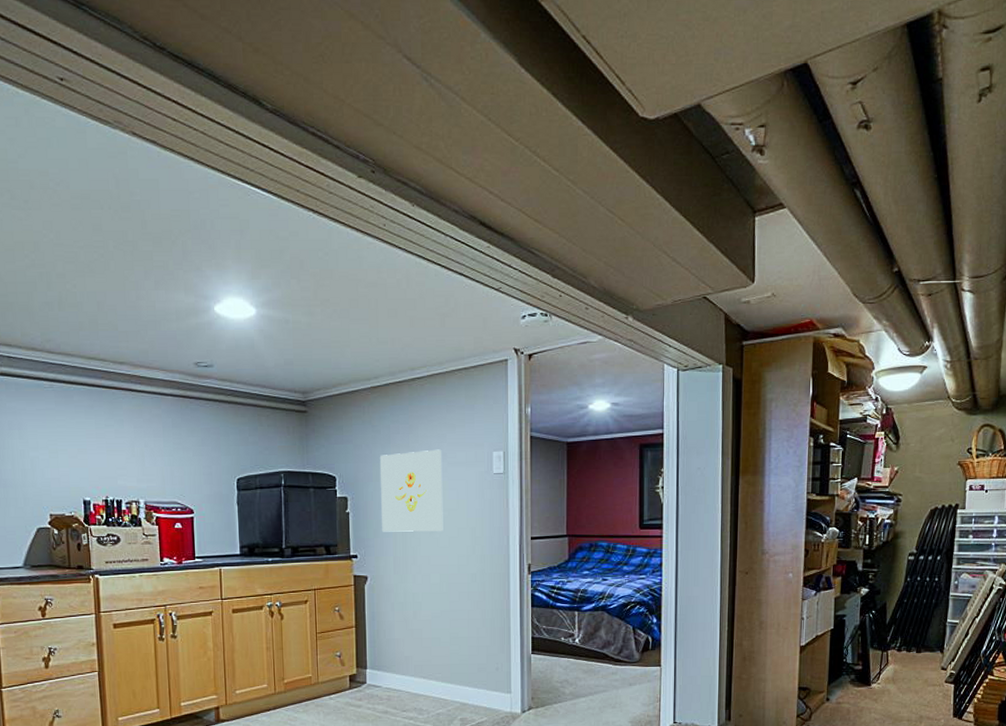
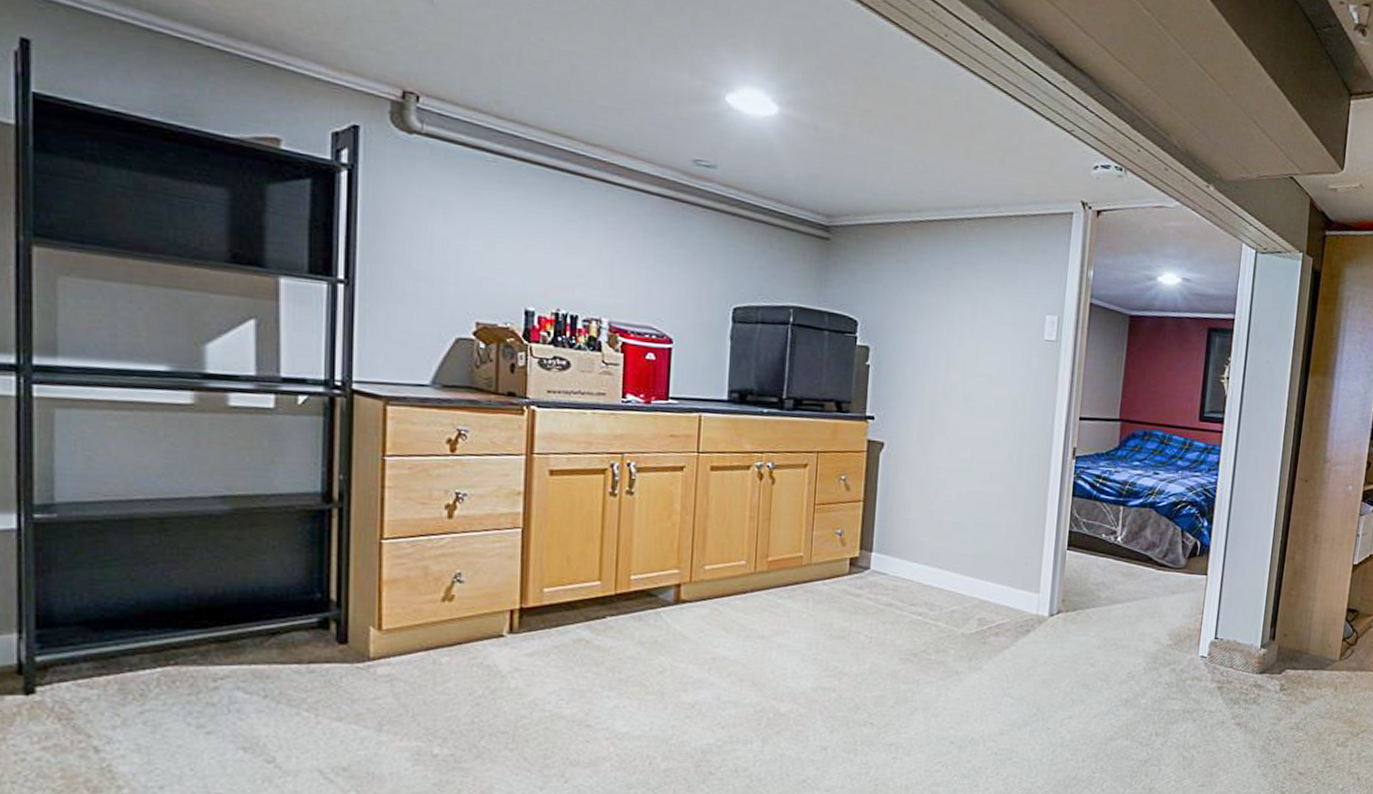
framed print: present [380,449,443,532] -> none [907,302,987,399]

